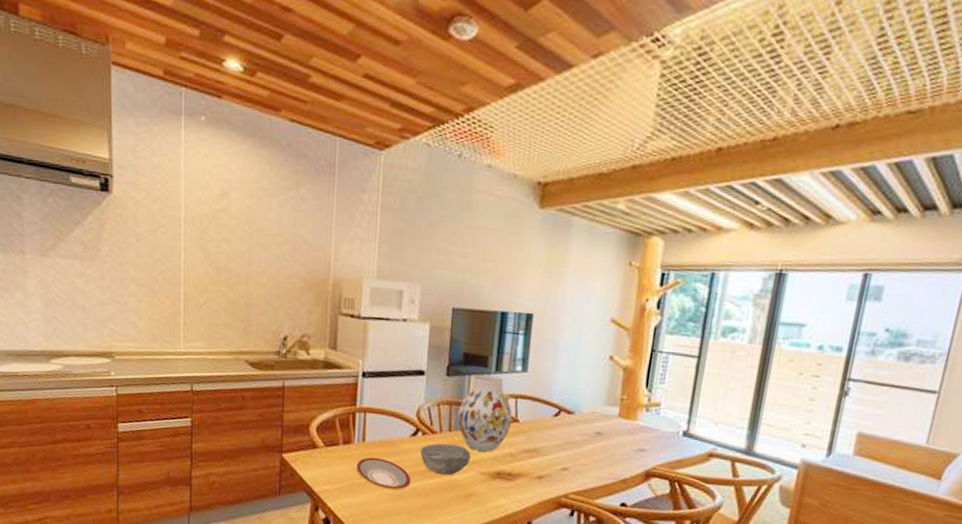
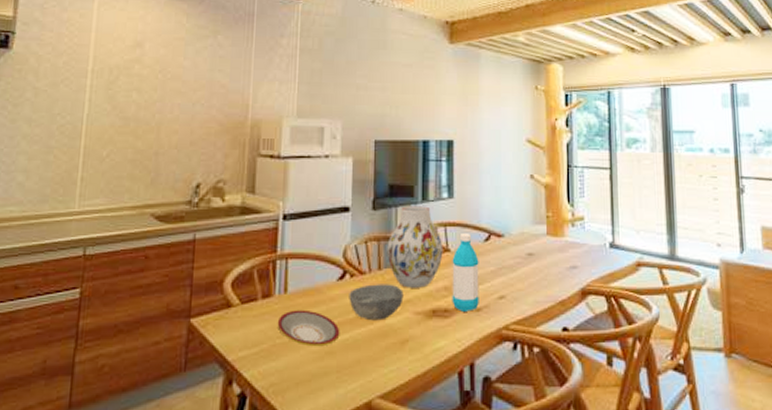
water bottle: none [516,407,547,478] -> present [452,234,479,312]

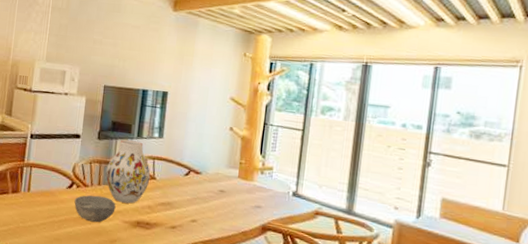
plate: present [277,309,340,347] -> none [21,204,66,234]
water bottle: present [452,234,479,312] -> none [153,167,179,228]

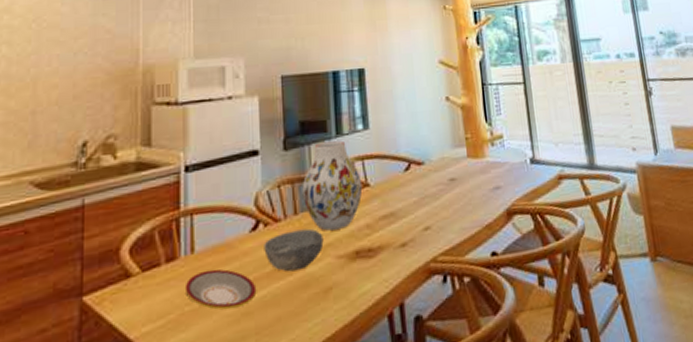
plate: none [21,204,66,234] -> present [184,269,257,310]

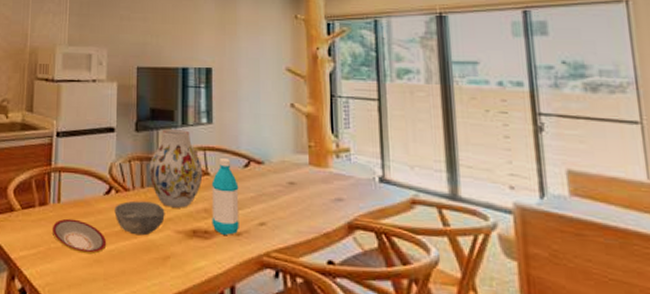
water bottle: none [372,165,404,249] -> present [211,158,239,235]

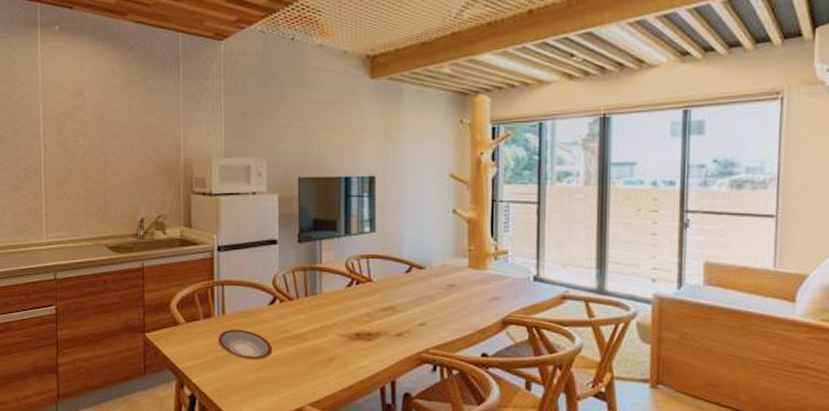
bowl: present [114,201,165,236] -> none [279,309,329,341]
vase: present [149,129,203,208] -> none [312,239,366,314]
water bottle: present [211,158,239,235] -> none [374,265,400,336]

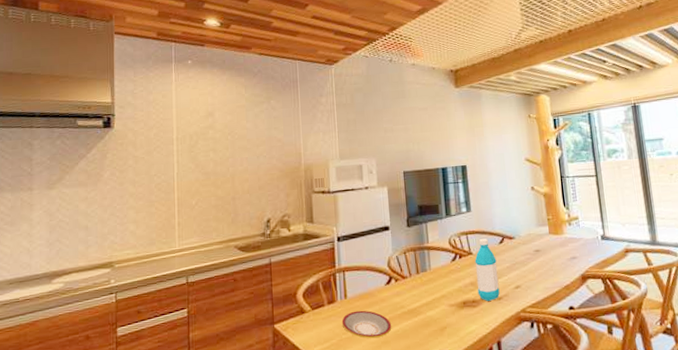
water bottle: none [374,265,400,336] -> present [475,239,500,301]

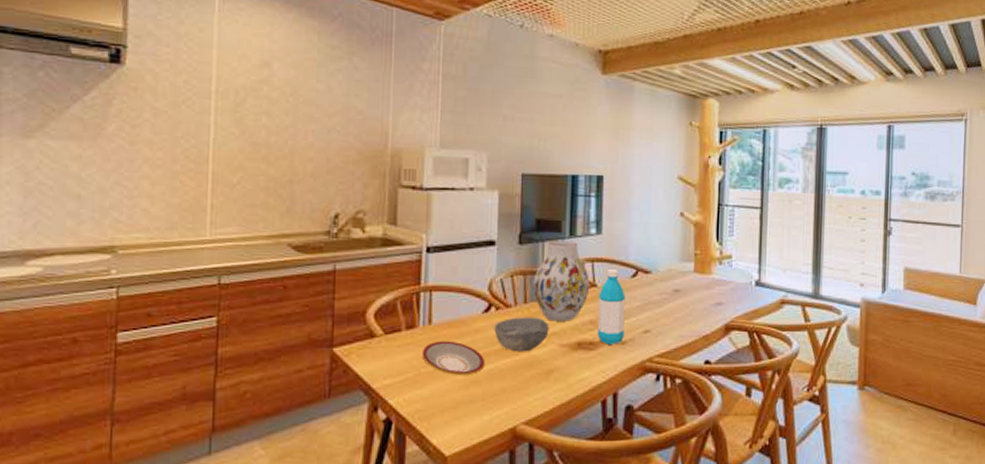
bowl: none [395,284,439,315] -> present [494,317,549,352]
vase: none [421,220,467,286] -> present [533,241,590,321]

